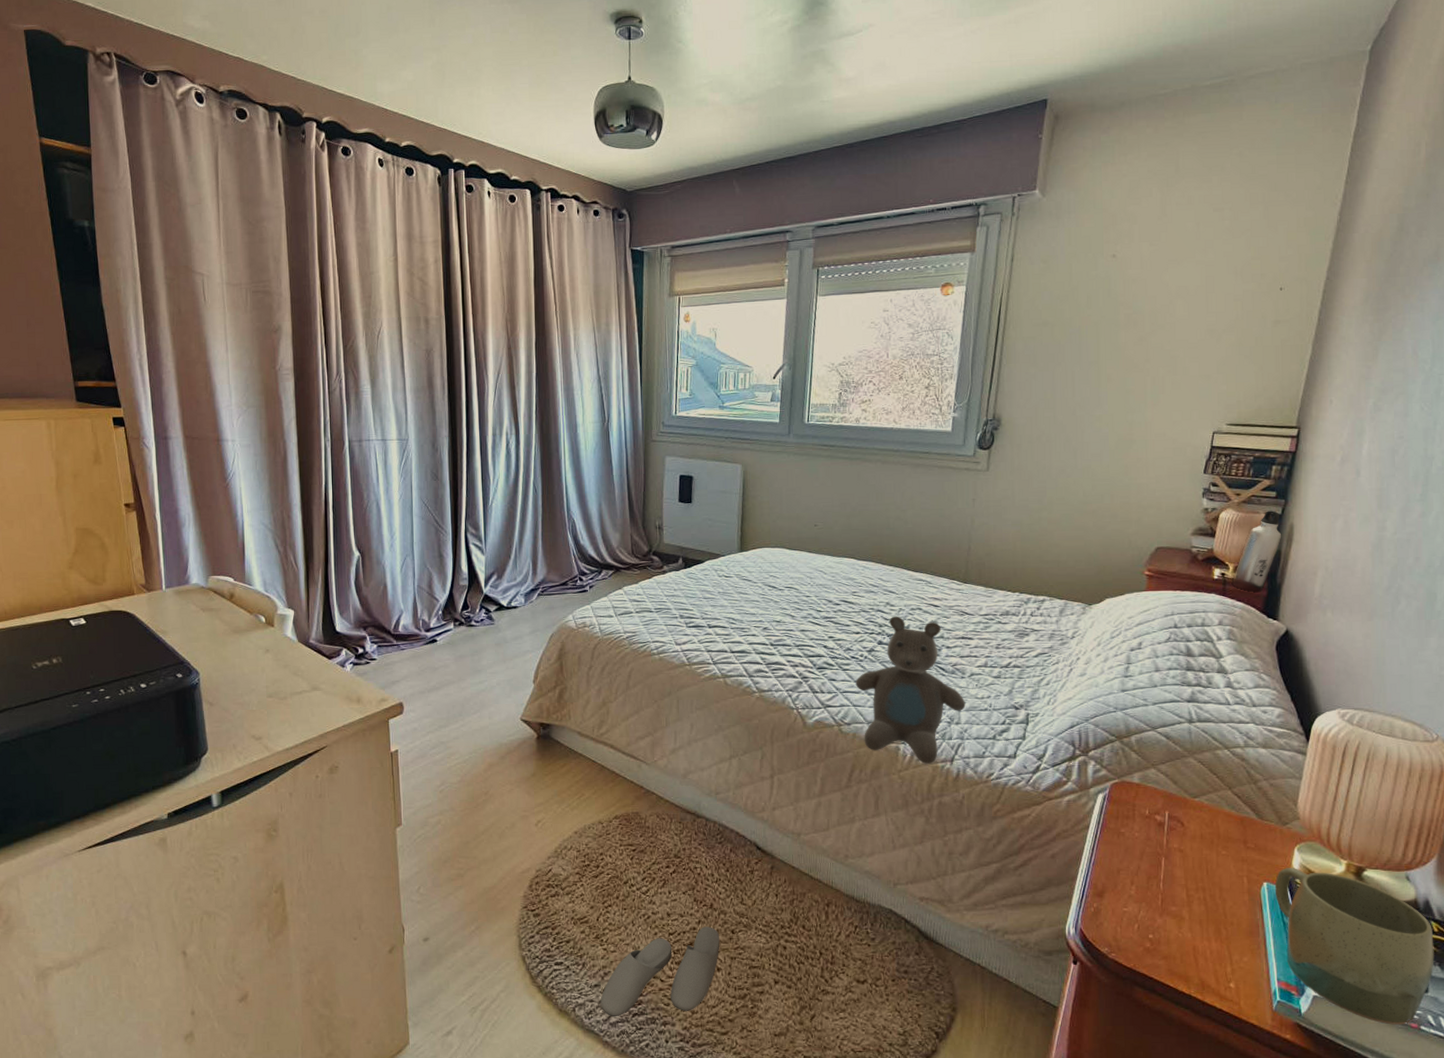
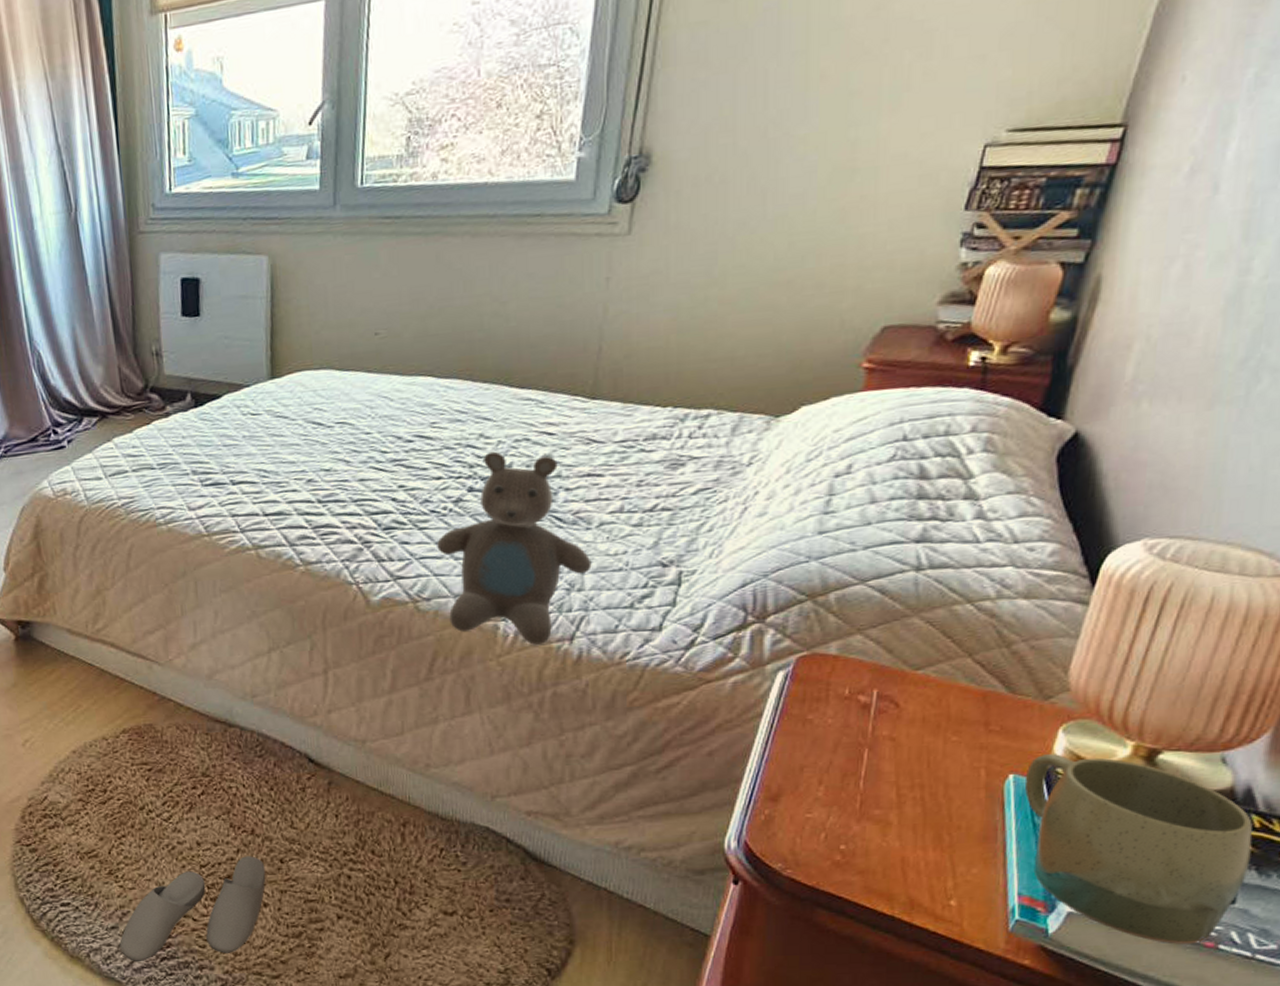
water bottle: present [1231,511,1282,593] -> none [995,257,1082,382]

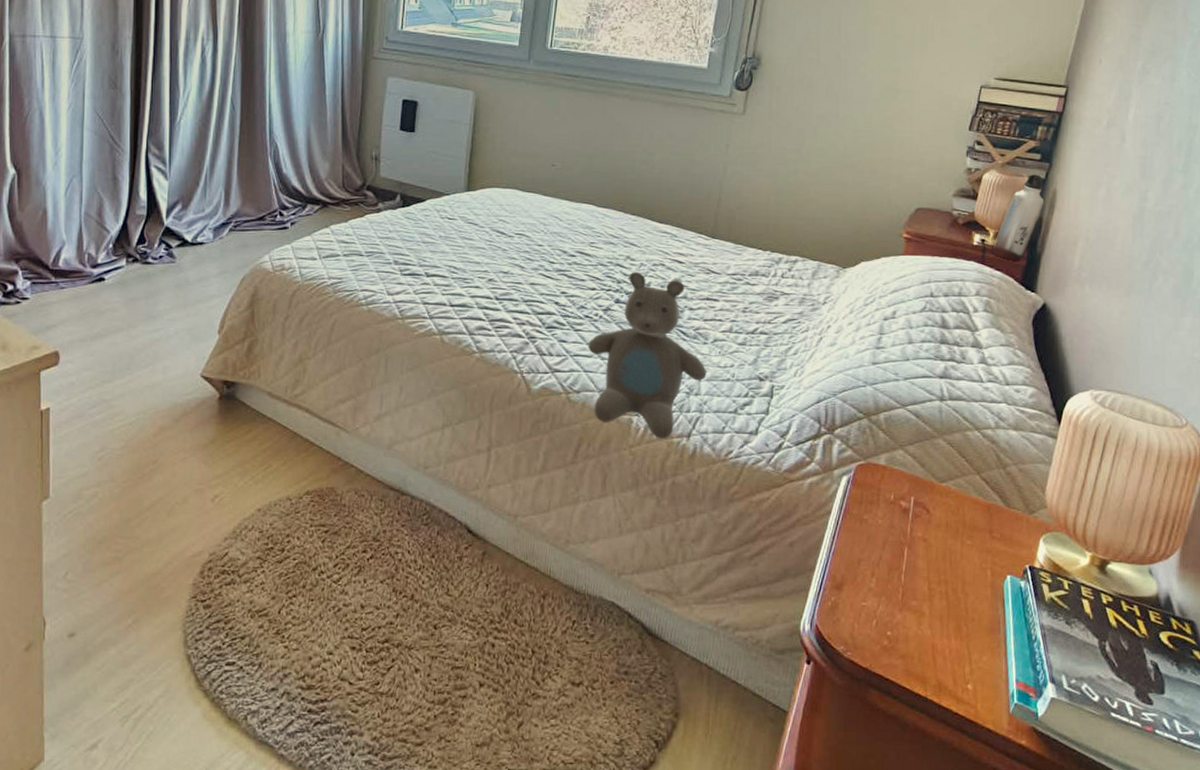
slippers: present [119,856,266,962] -> none [277,621,420,726]
water bottle: none [995,257,1082,382] -> present [991,174,1044,262]
mug: present [1024,754,1253,944] -> none [1018,560,1173,729]

